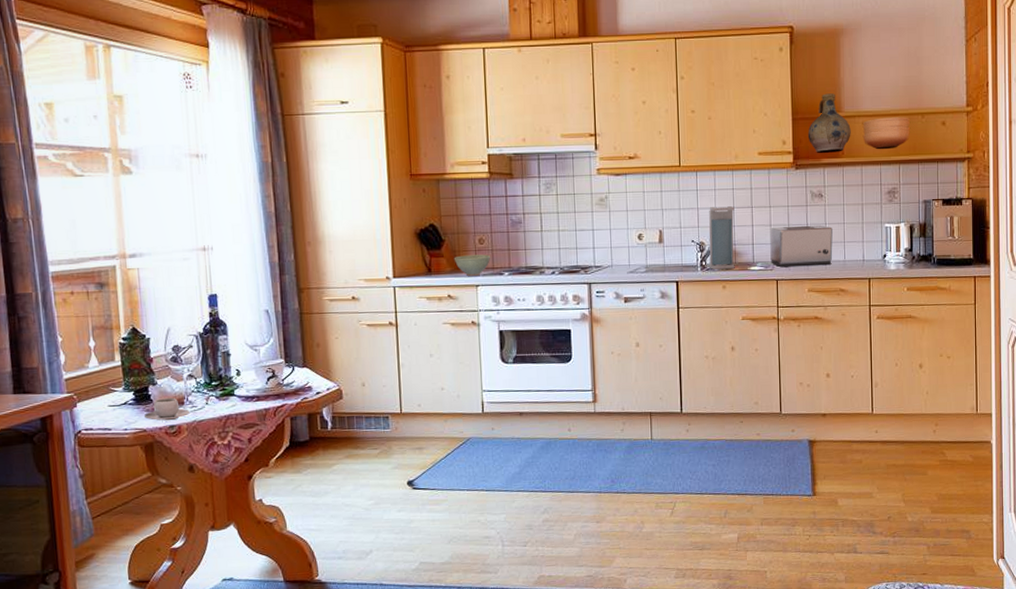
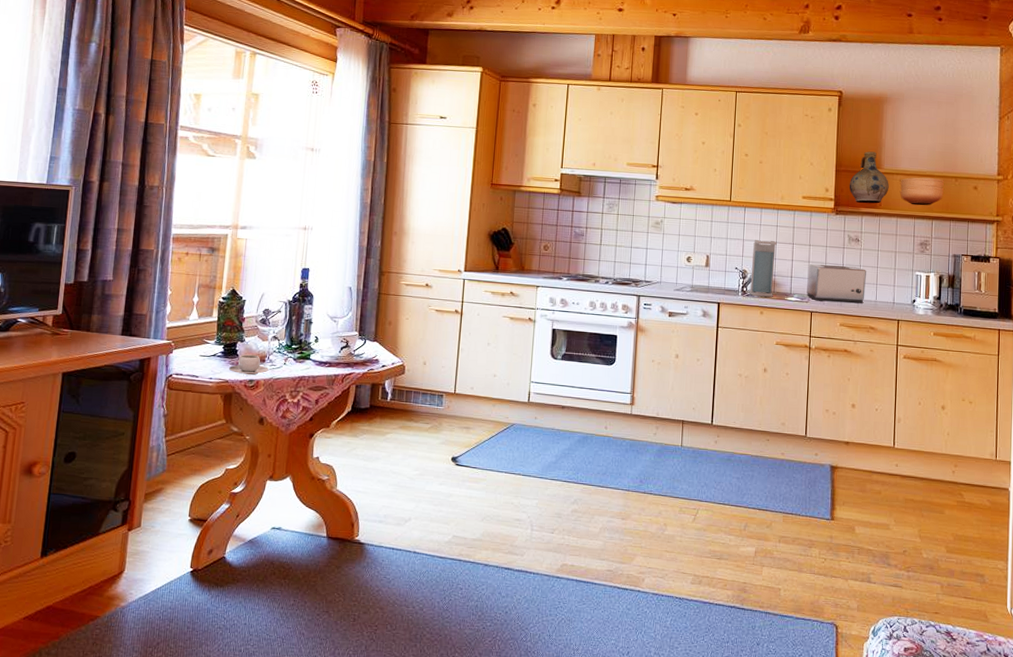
bowl: present [454,254,491,277] -> none [519,258,553,279]

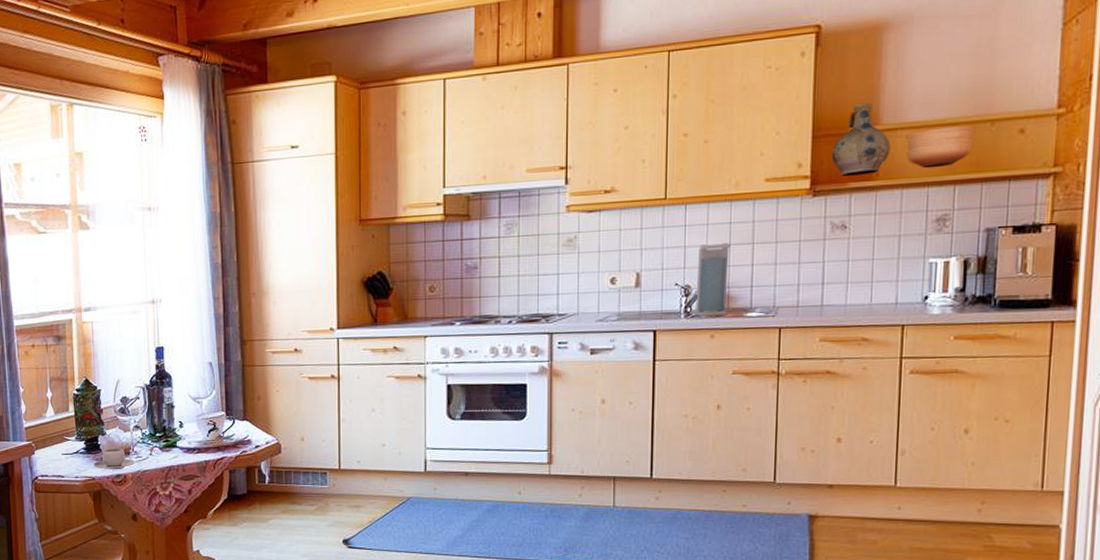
toaster: present [807,264,866,304] -> none [773,262,857,314]

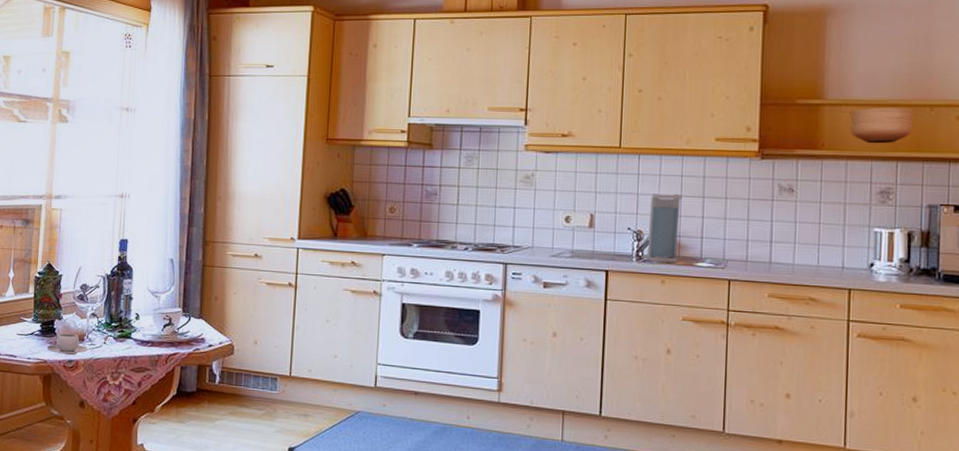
ceramic jug: present [831,102,891,177] -> none [779,78,835,144]

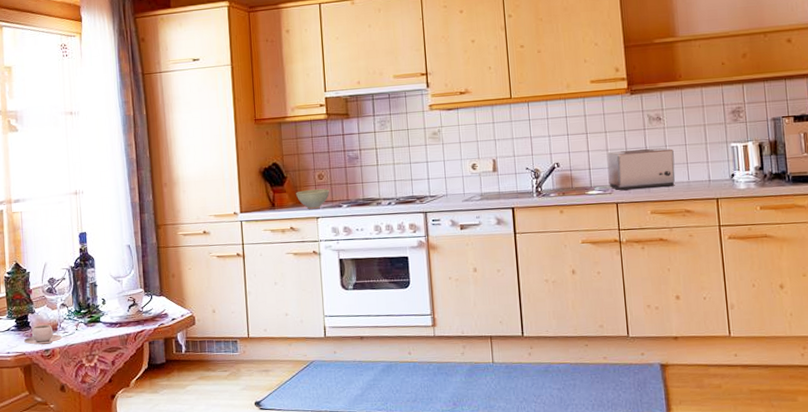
bowl: none [361,222,401,246] -> present [295,188,330,210]
soap dispenser: present [647,193,682,263] -> none [542,133,572,196]
toaster: none [722,221,804,270] -> present [607,147,676,191]
bowl: present [849,108,915,144] -> none [699,37,753,71]

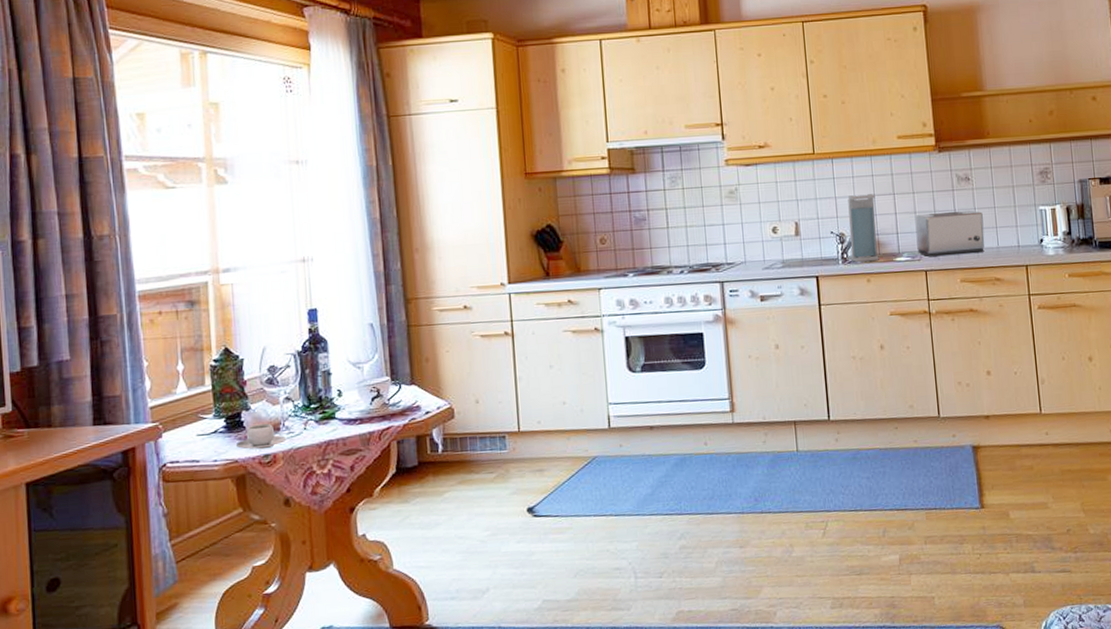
bowl: present [295,188,330,210] -> none [573,255,614,280]
soap dispenser: none [542,133,572,196] -> present [848,194,879,263]

